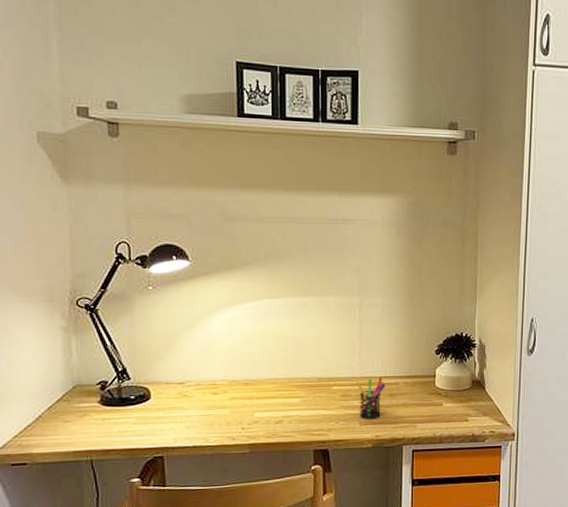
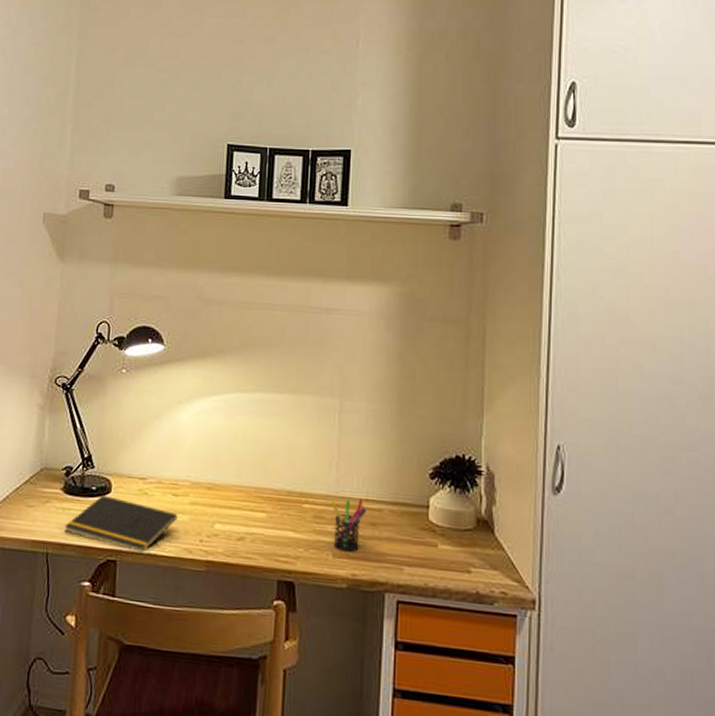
notepad: none [107,402,219,446] -> present [64,495,178,552]

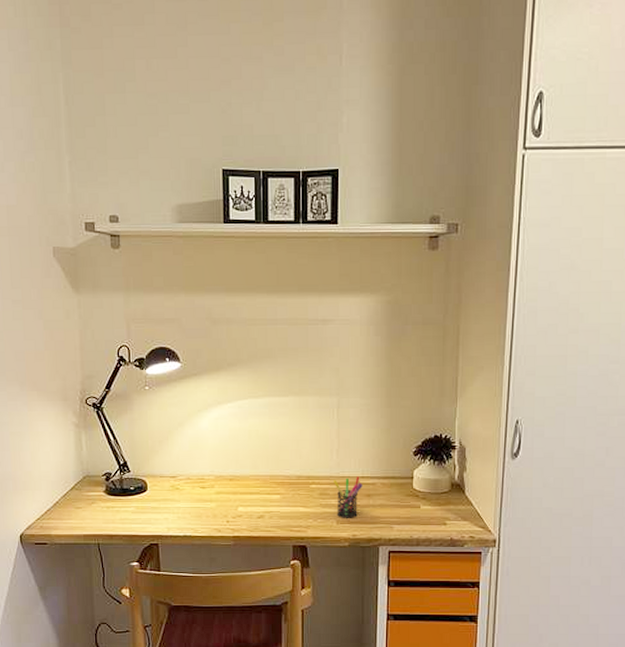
notepad: present [64,495,178,552] -> none [111,494,207,535]

